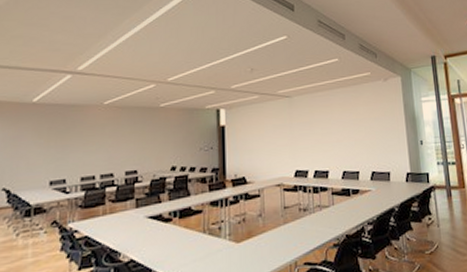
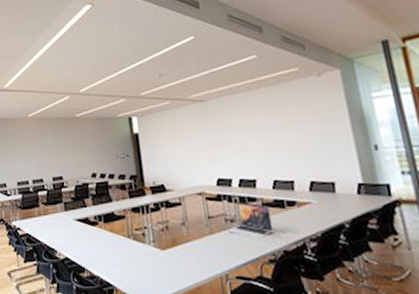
laptop: none [300,191,339,225] -> present [228,202,273,238]

